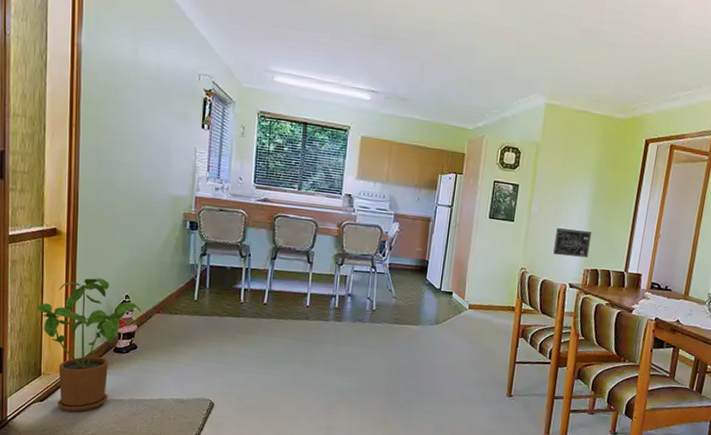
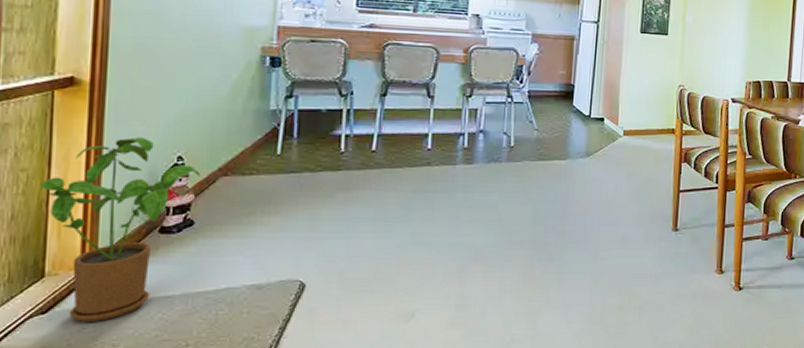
wall art: present [553,228,592,258] -> none [712,39,751,69]

